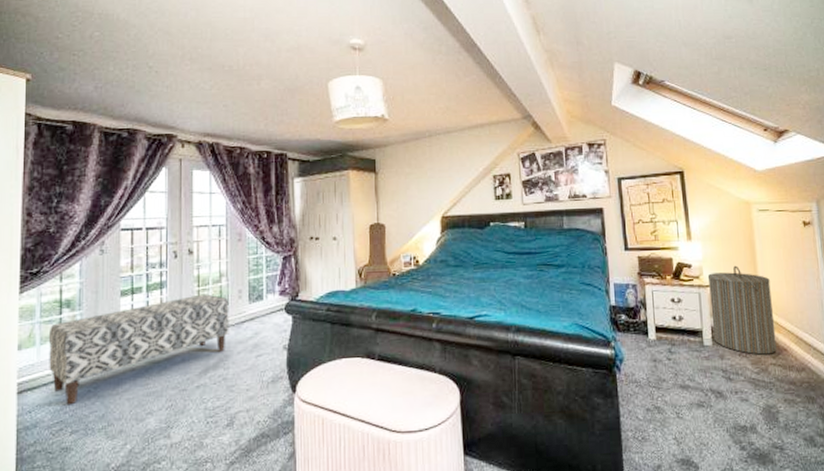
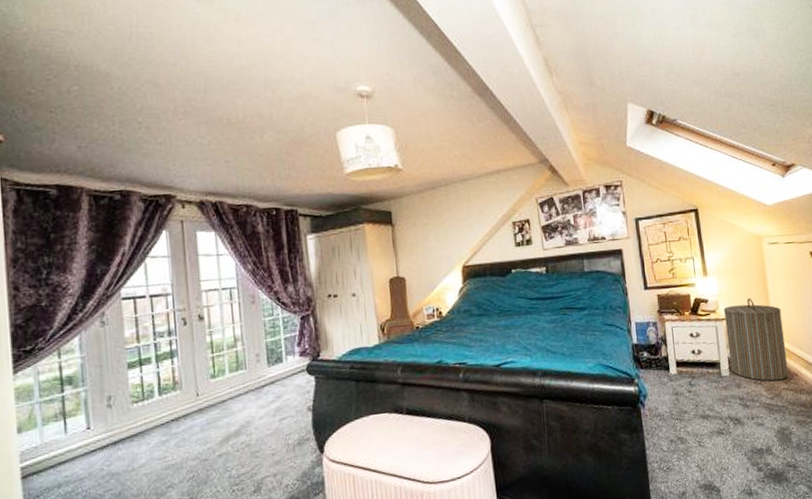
bench: present [48,294,229,406] -> none [50,360,249,486]

